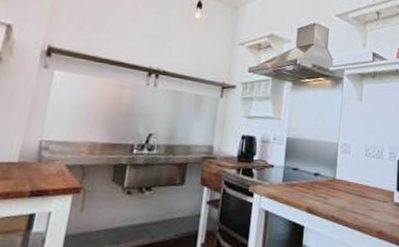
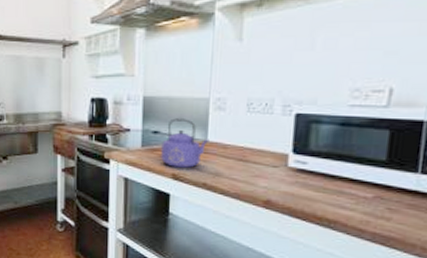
kettle: none [298,158,338,202] -> present [161,118,209,168]

